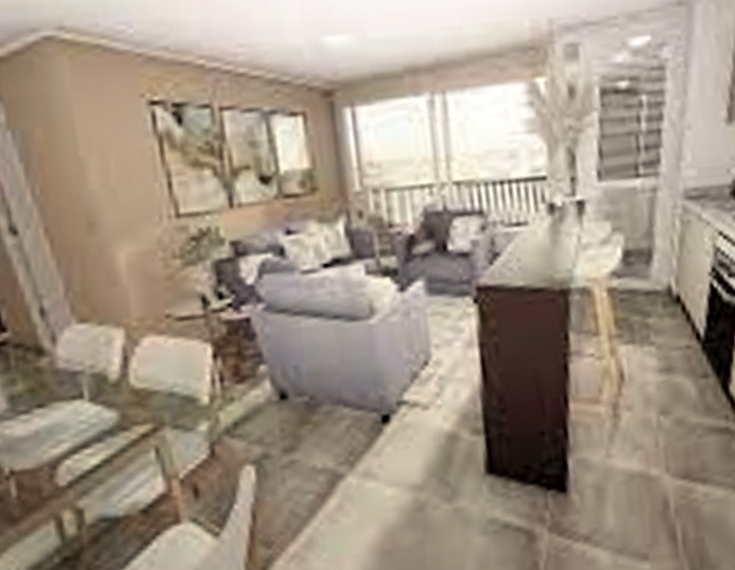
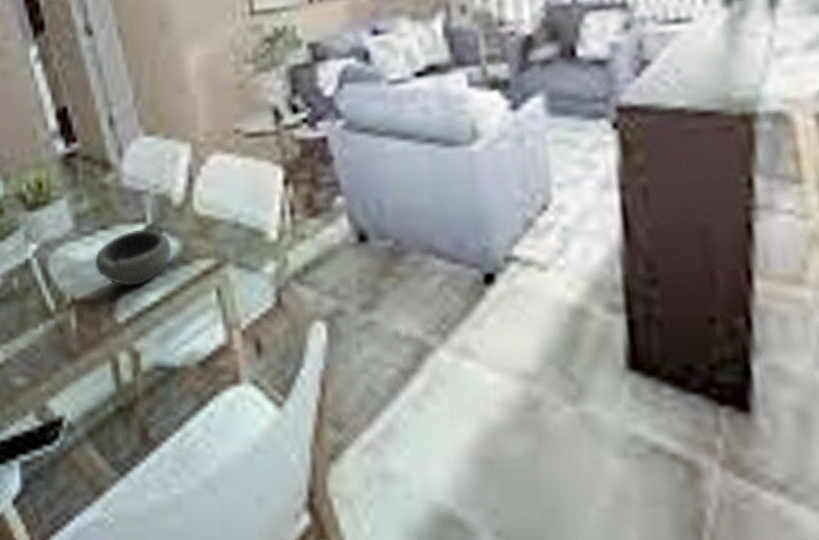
bowl: none [32,397,110,455] -> present [94,222,172,286]

